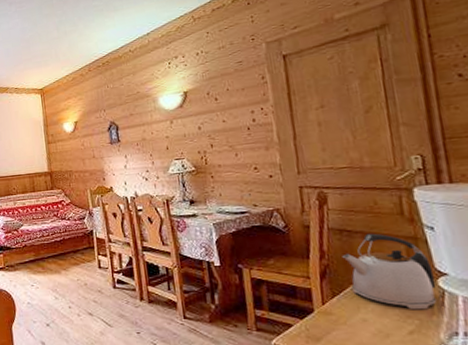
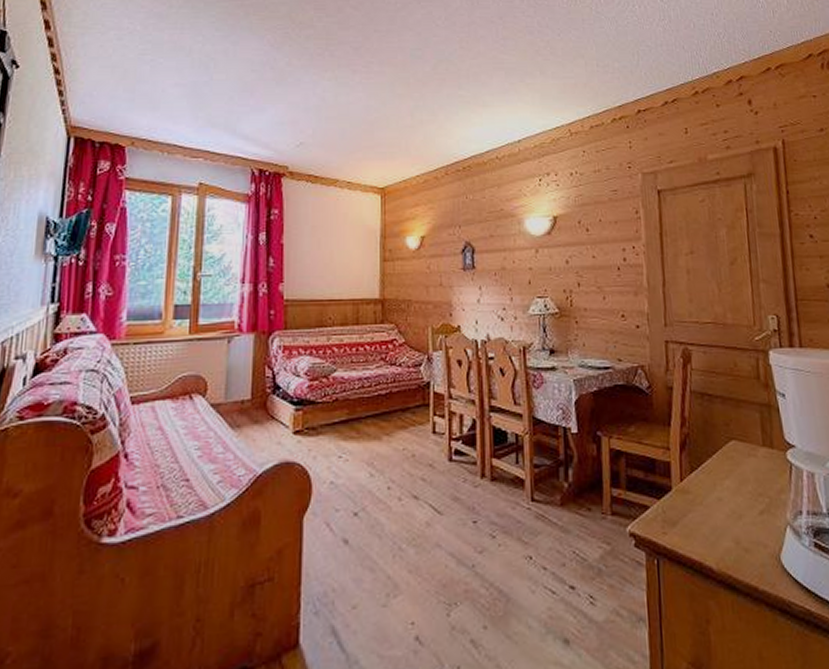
kettle: present [342,233,437,310] -> none [702,398,785,487]

